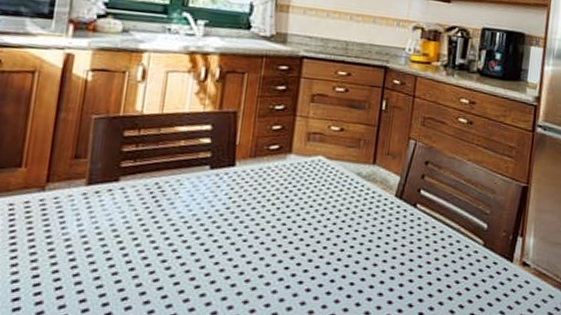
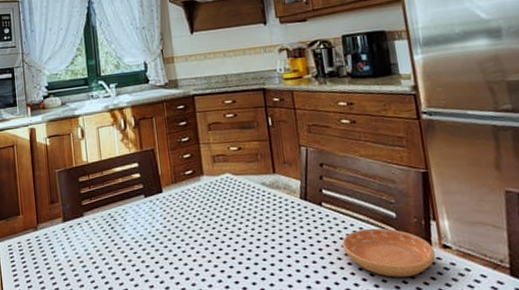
saucer: none [426,237,515,291] -> present [342,228,436,277]

